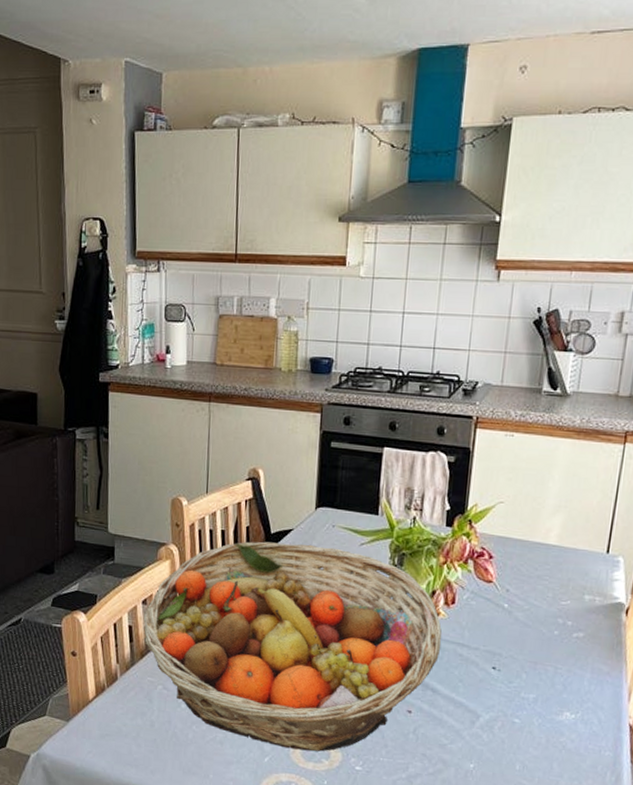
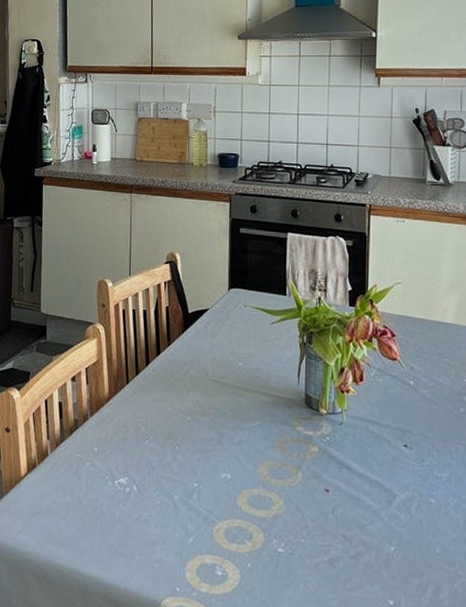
fruit basket: present [143,541,442,752] -> none [72,320,354,532]

